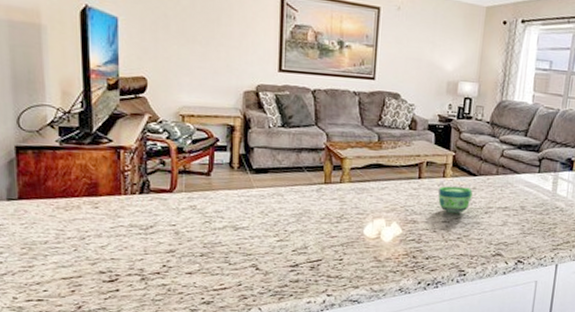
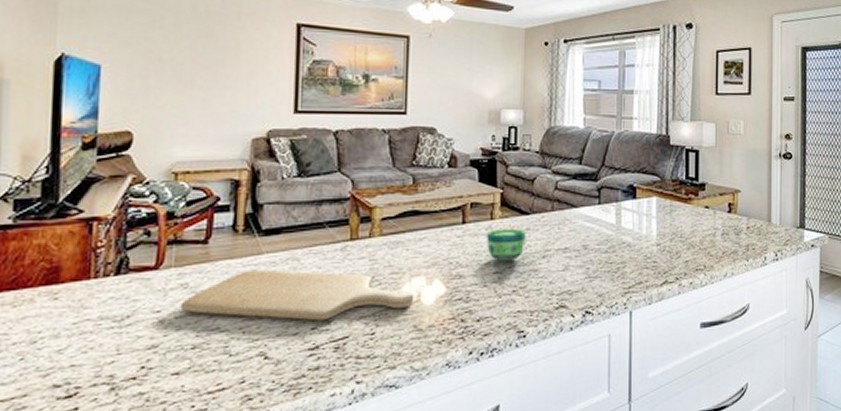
chopping board: none [190,200,376,246] -> present [180,270,414,321]

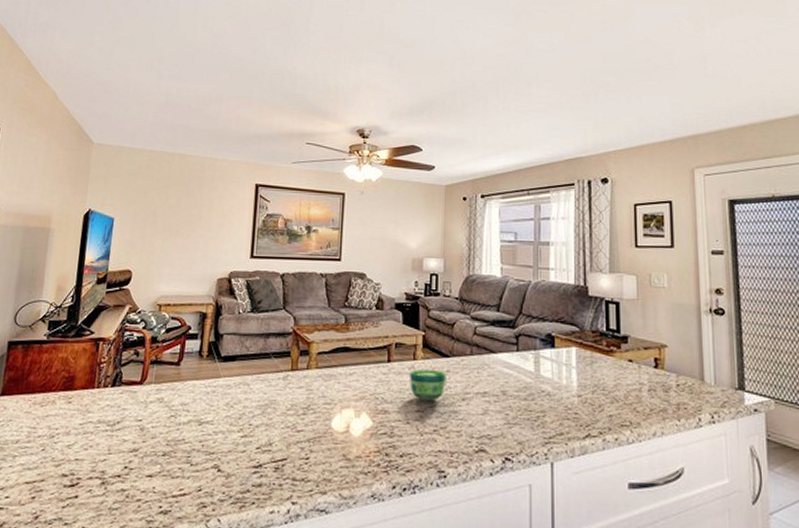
chopping board: present [180,270,414,321] -> none [156,391,344,442]

